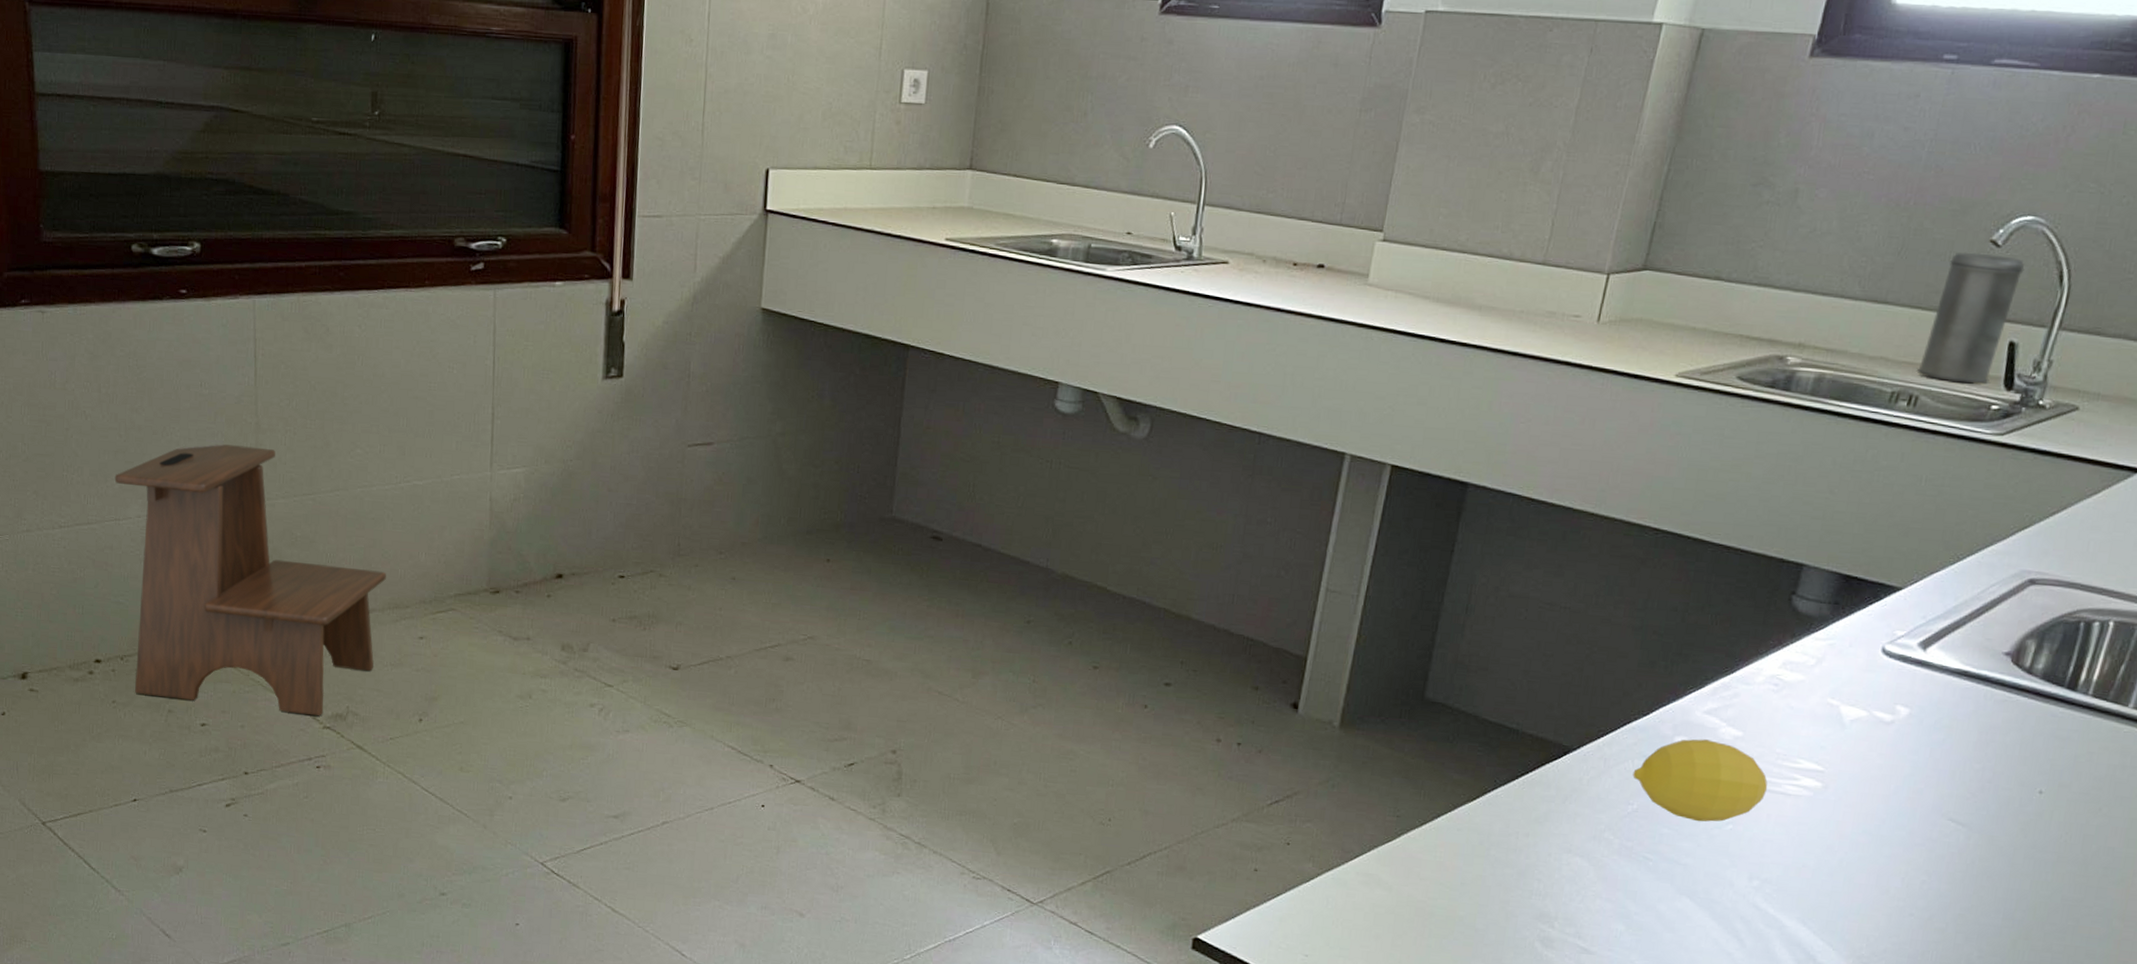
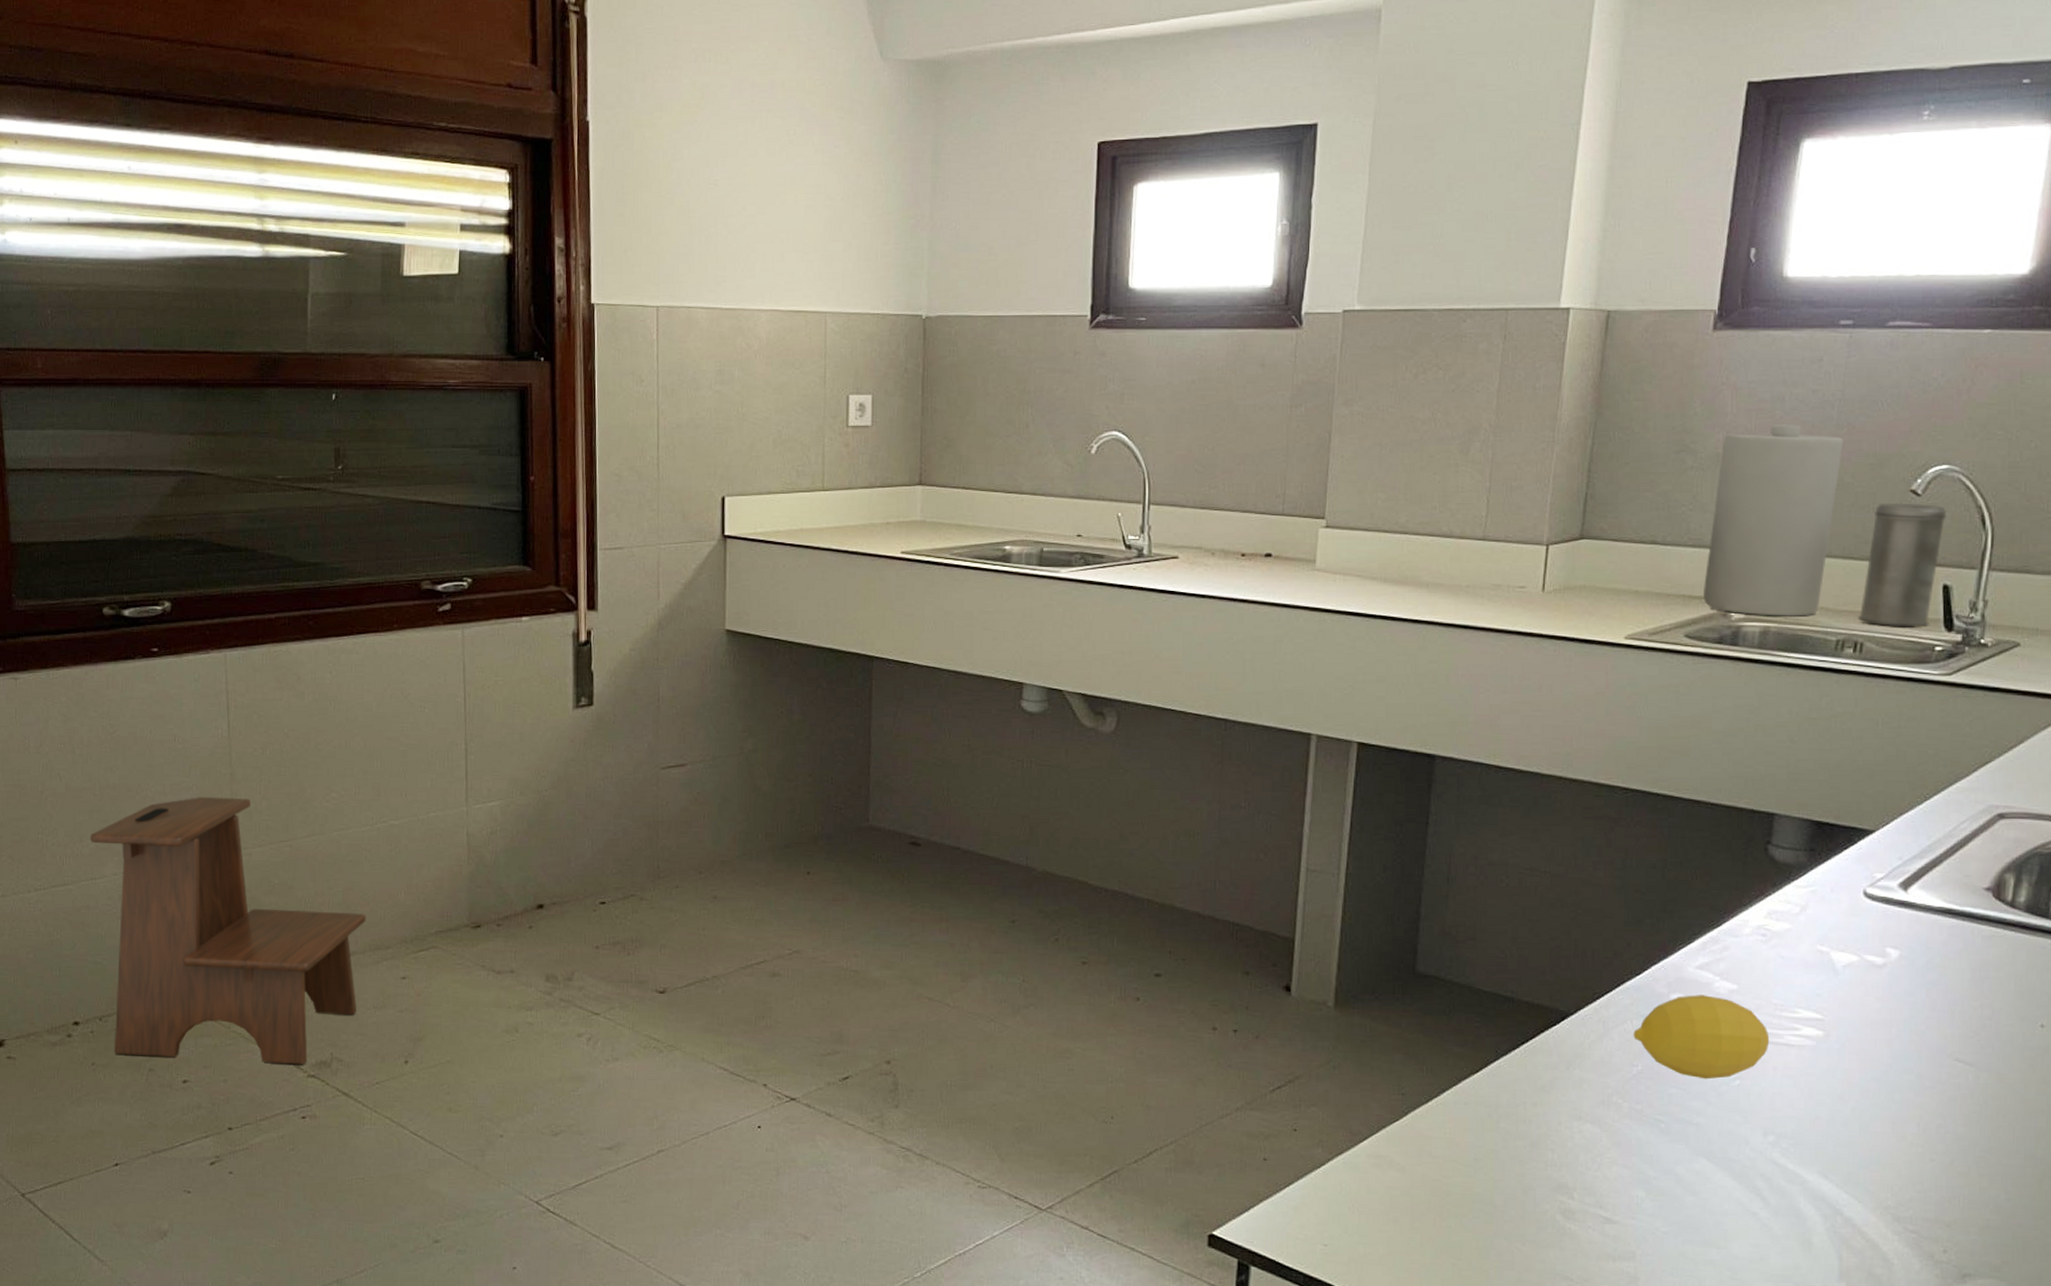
paper towel holder: none [1761,162,1930,365] -> present [1704,425,1844,616]

